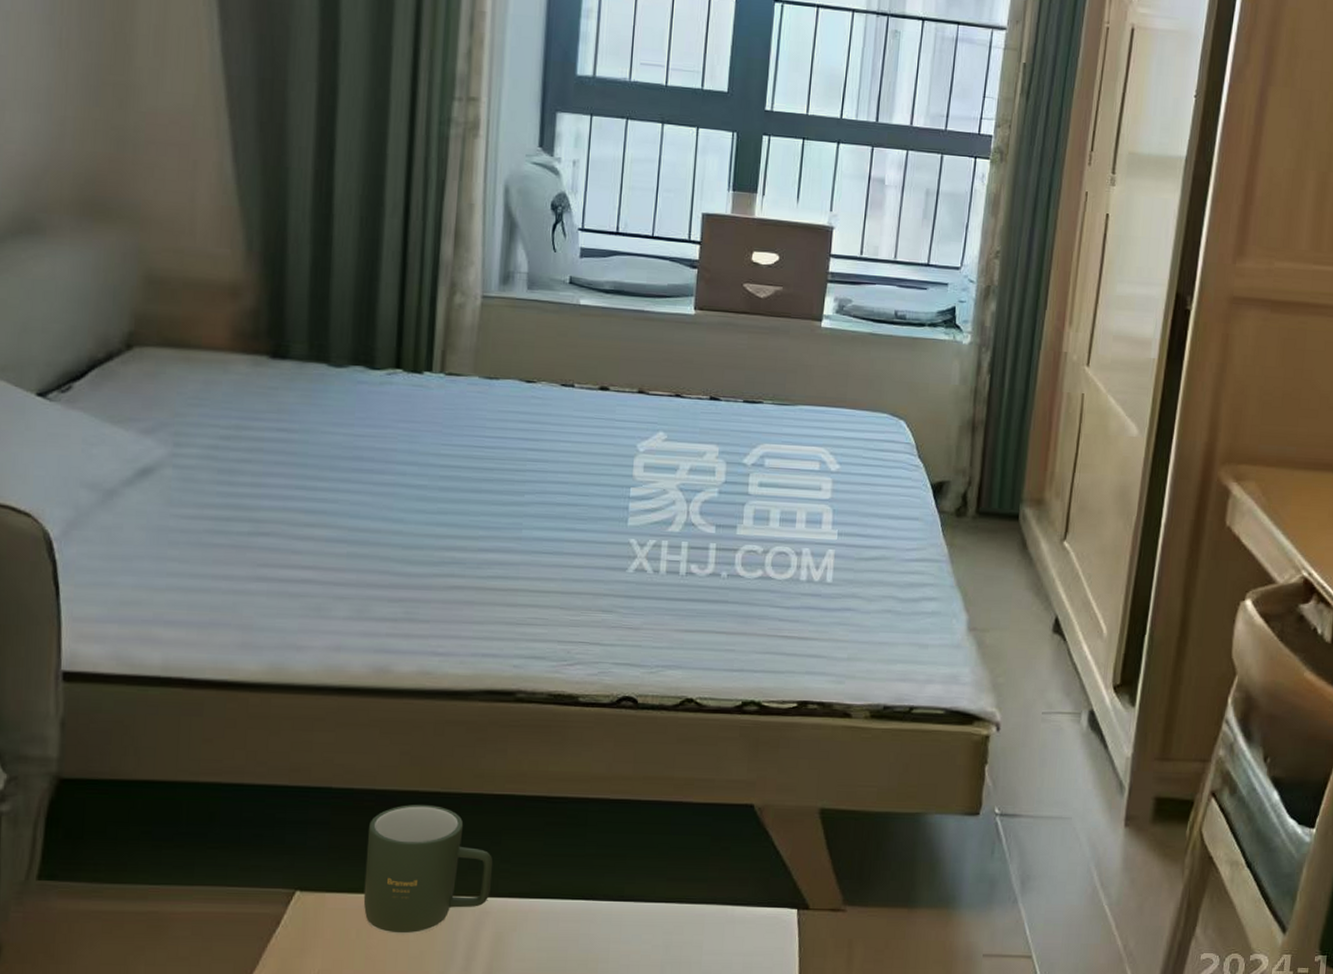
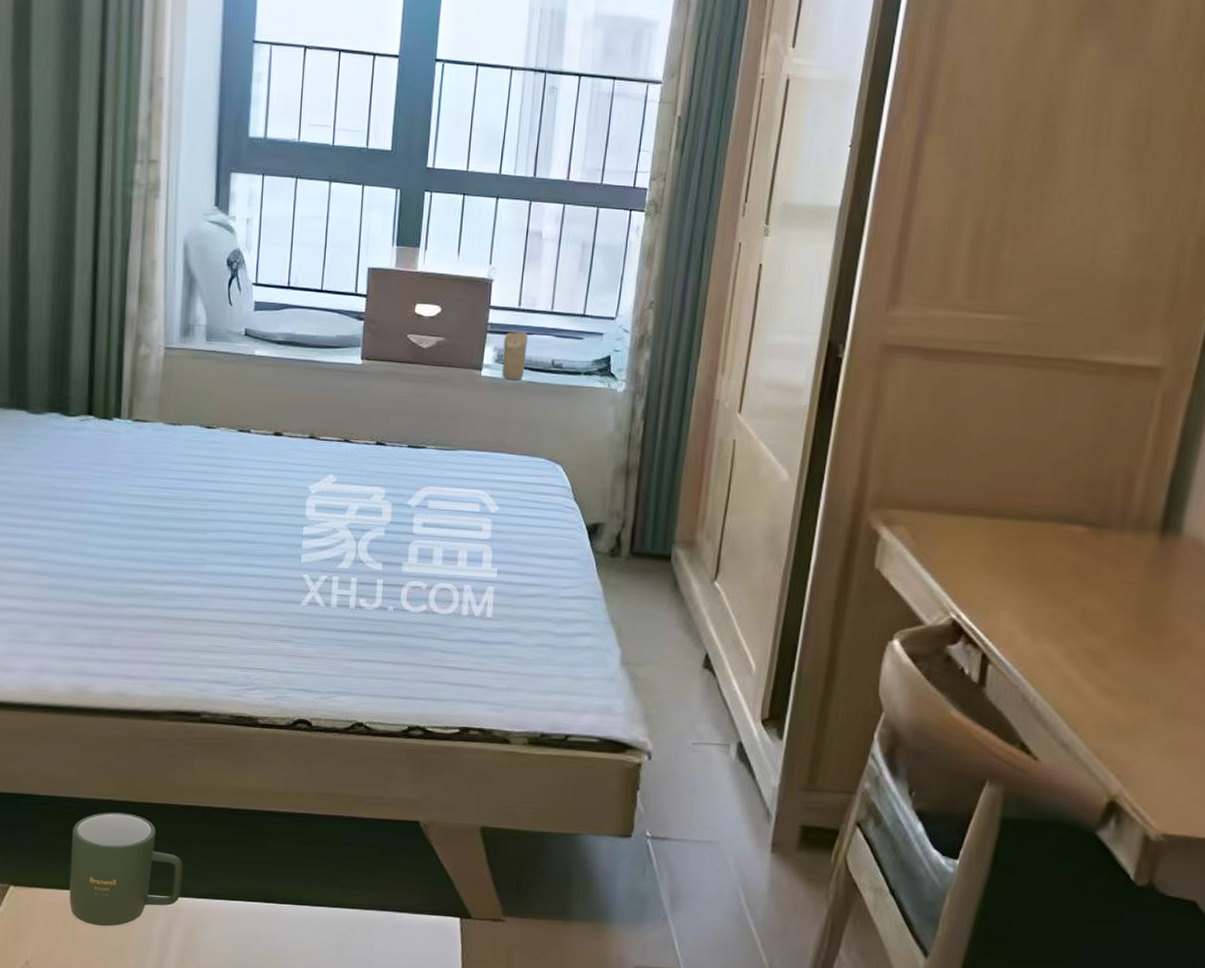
candle: none [843,281,871,332] -> present [502,331,529,380]

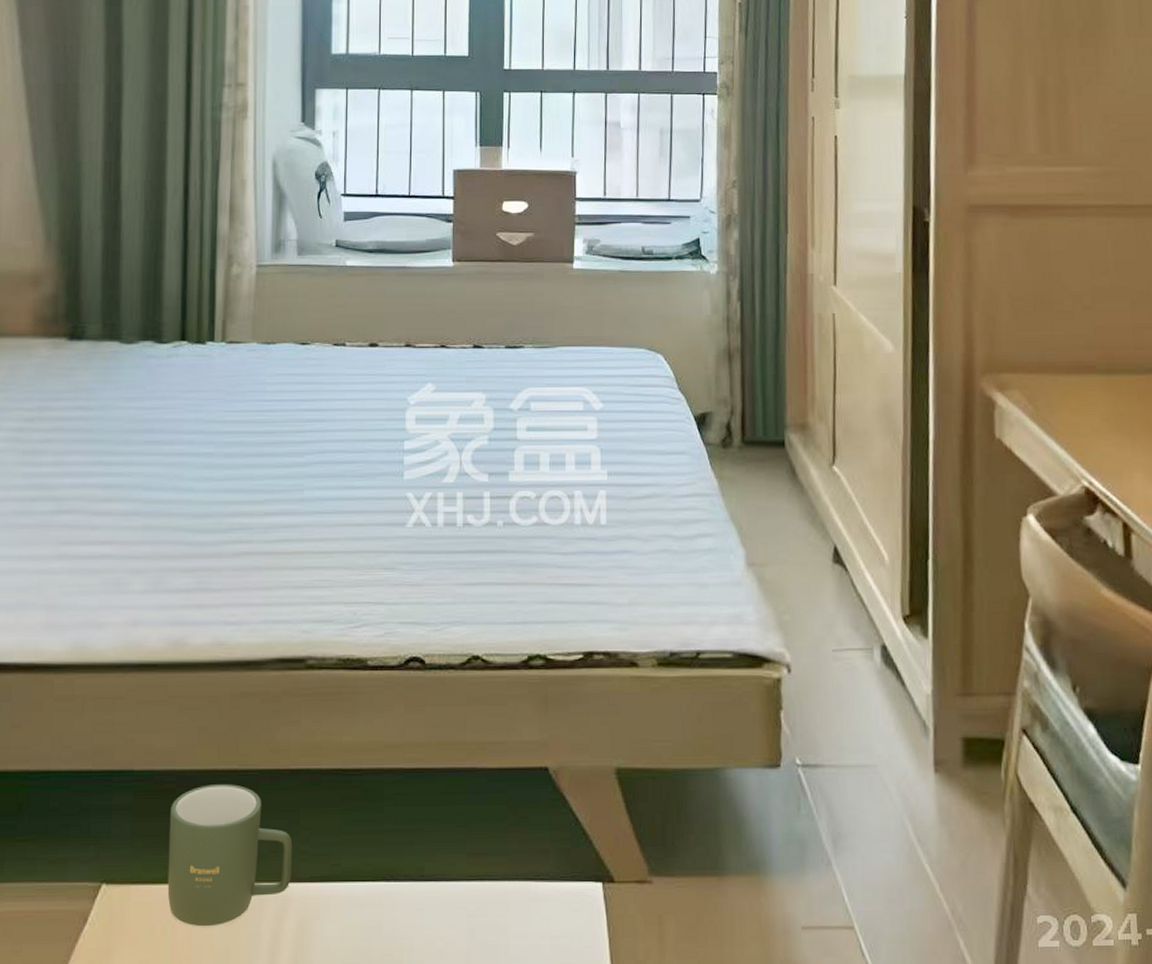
candle: present [502,331,529,380] -> none [592,221,617,271]

